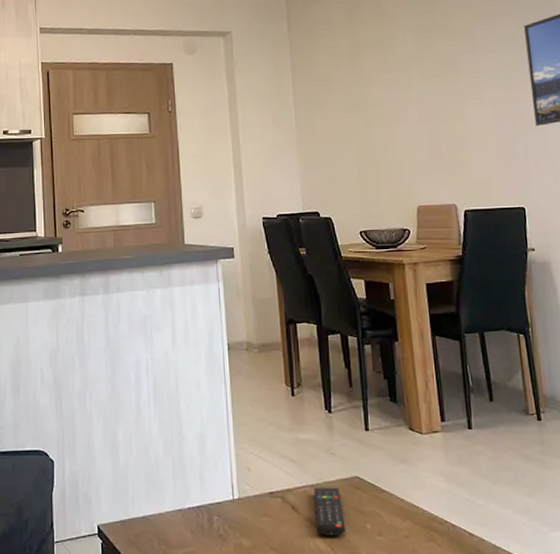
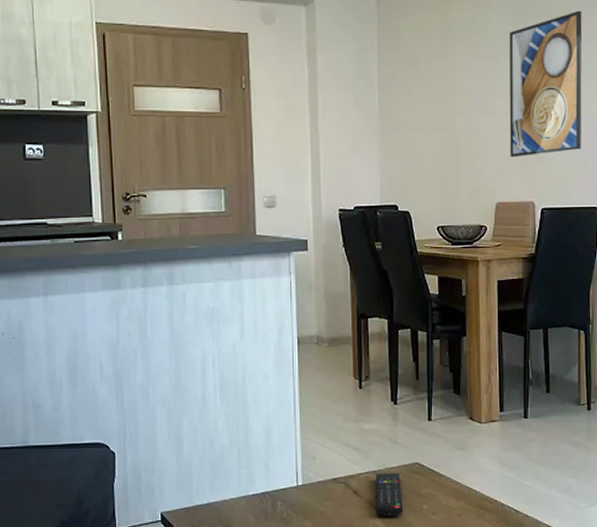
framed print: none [415,23,500,162] -> present [509,10,583,158]

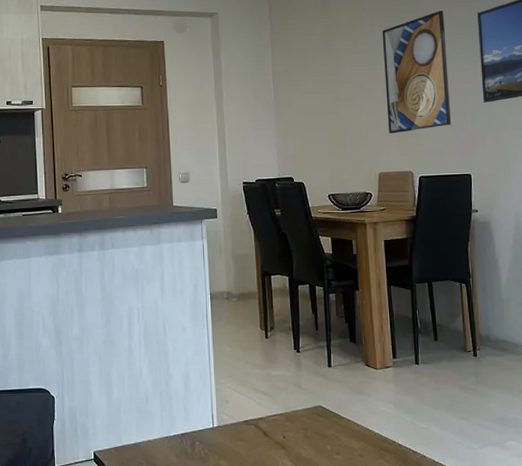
remote control: present [376,472,403,517] -> none [283,415,309,457]

